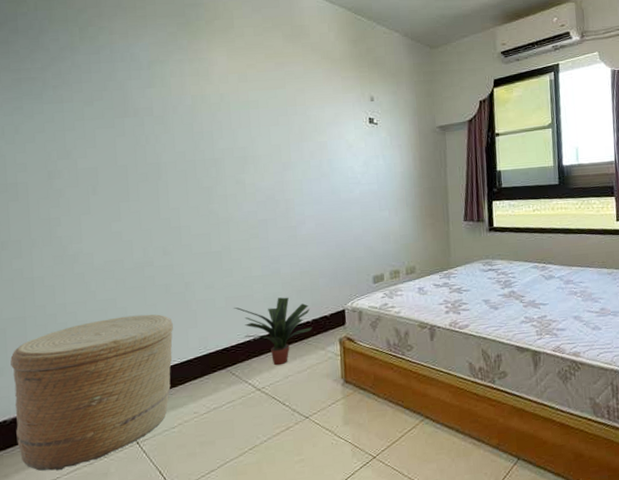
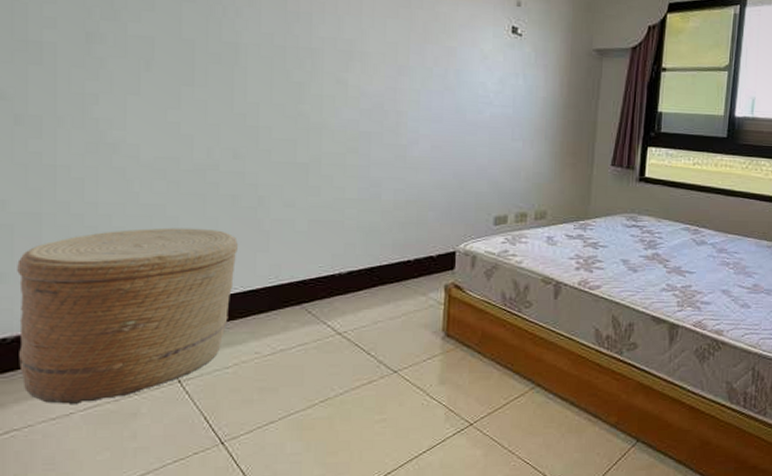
potted plant: present [234,297,312,366] -> none [318,228,413,308]

